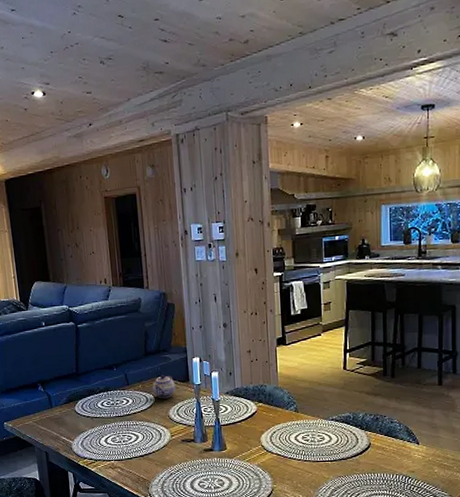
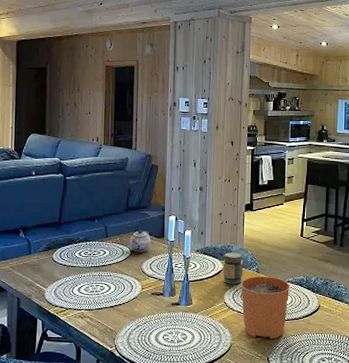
jar: none [256,392,280,426] -> present [222,252,243,284]
plant pot: none [278,402,335,482] -> present [240,264,291,339]

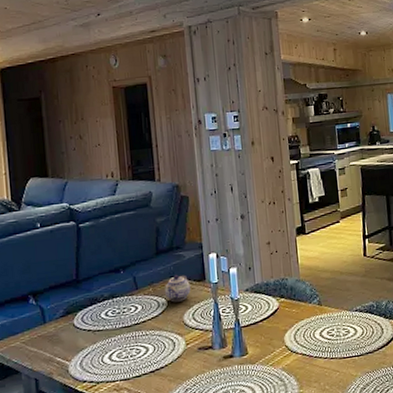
jar: present [222,252,243,284] -> none [278,285,304,324]
plant pot: present [240,264,291,339] -> none [302,294,360,382]

